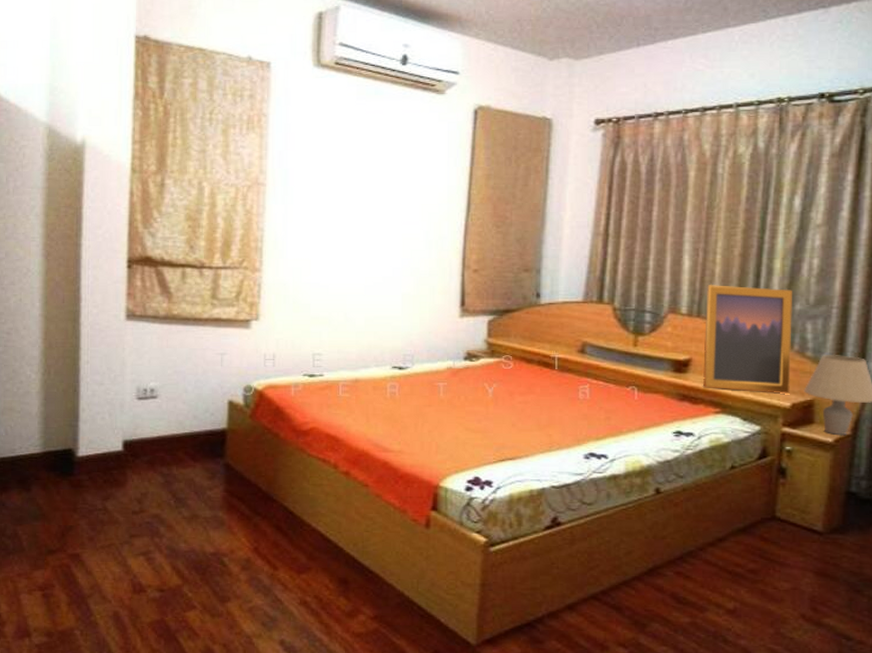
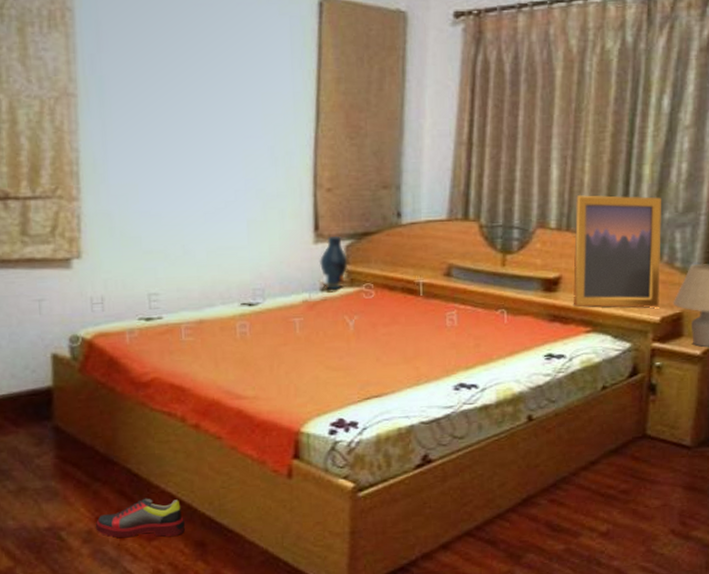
shoe: none [253,534,331,571] -> present [95,498,185,538]
vase: none [463,311,491,359] -> present [319,235,349,290]

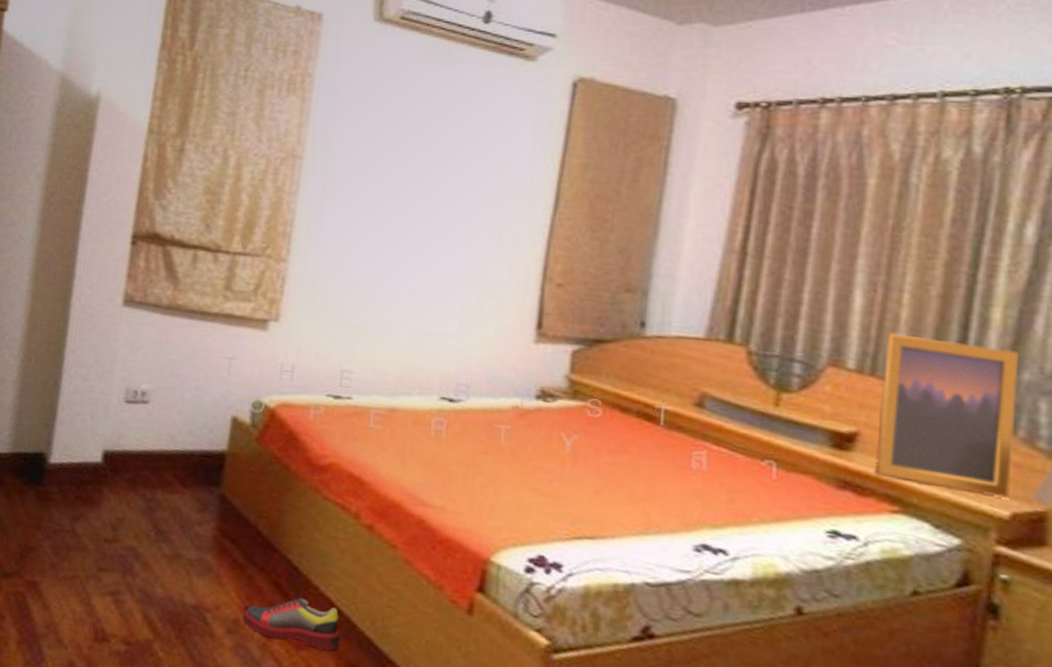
vase: present [319,235,349,290] -> none [537,337,575,400]

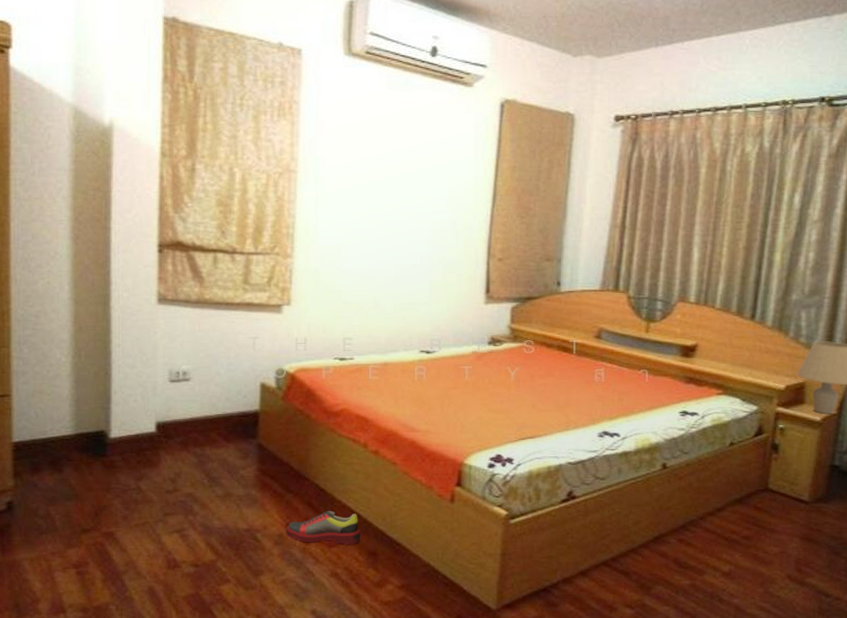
picture frame: present [874,332,1020,498] -> none [707,274,791,377]

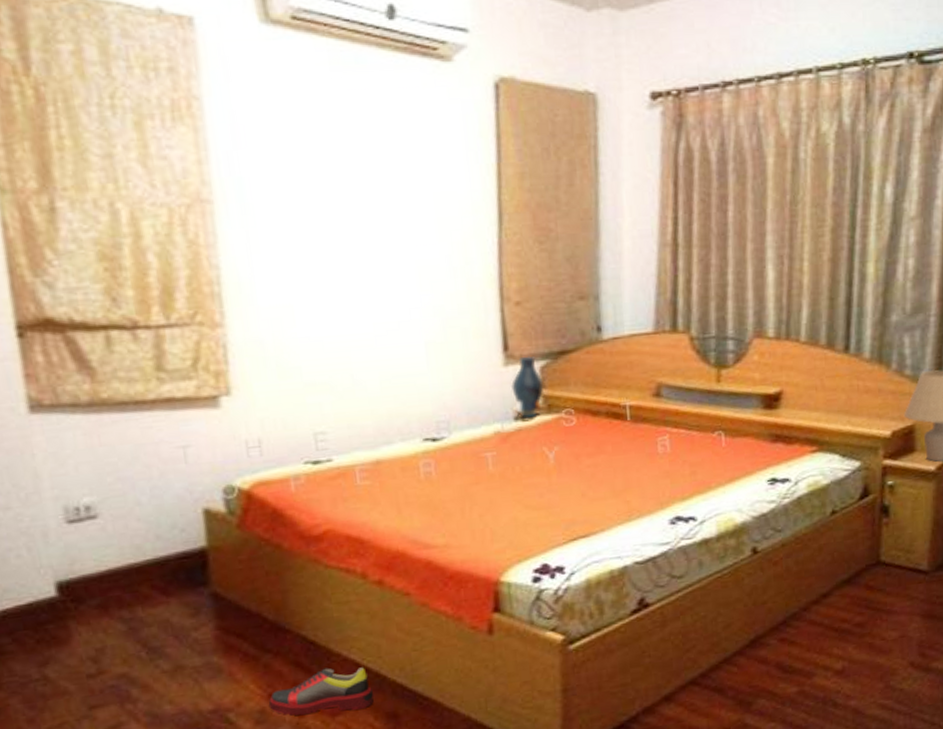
vase: none [488,298,514,344] -> present [510,356,546,418]

